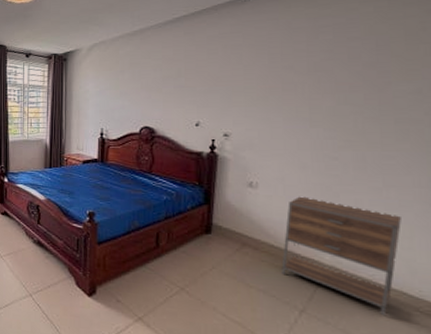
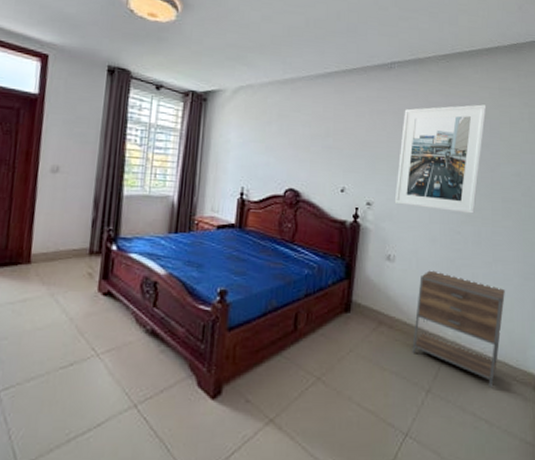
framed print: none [254,20,371,138] -> present [394,104,487,214]

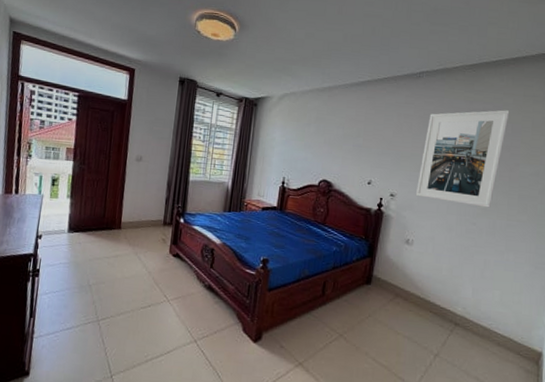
nightstand: present [412,270,505,387] -> none [424,254,515,358]

